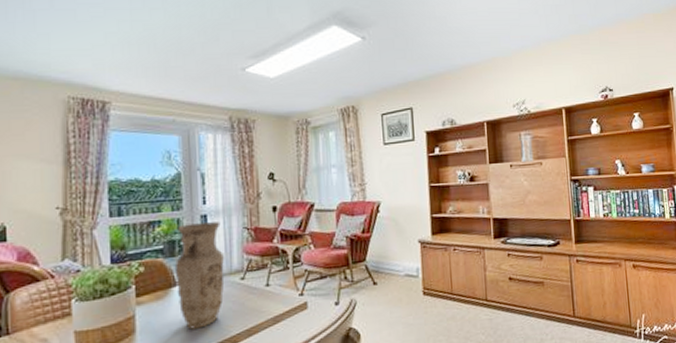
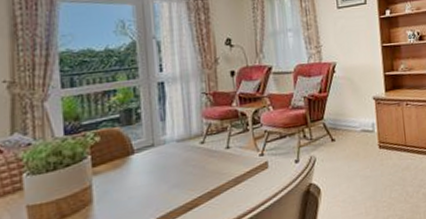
vase: present [174,222,225,329] -> none [132,88,185,196]

